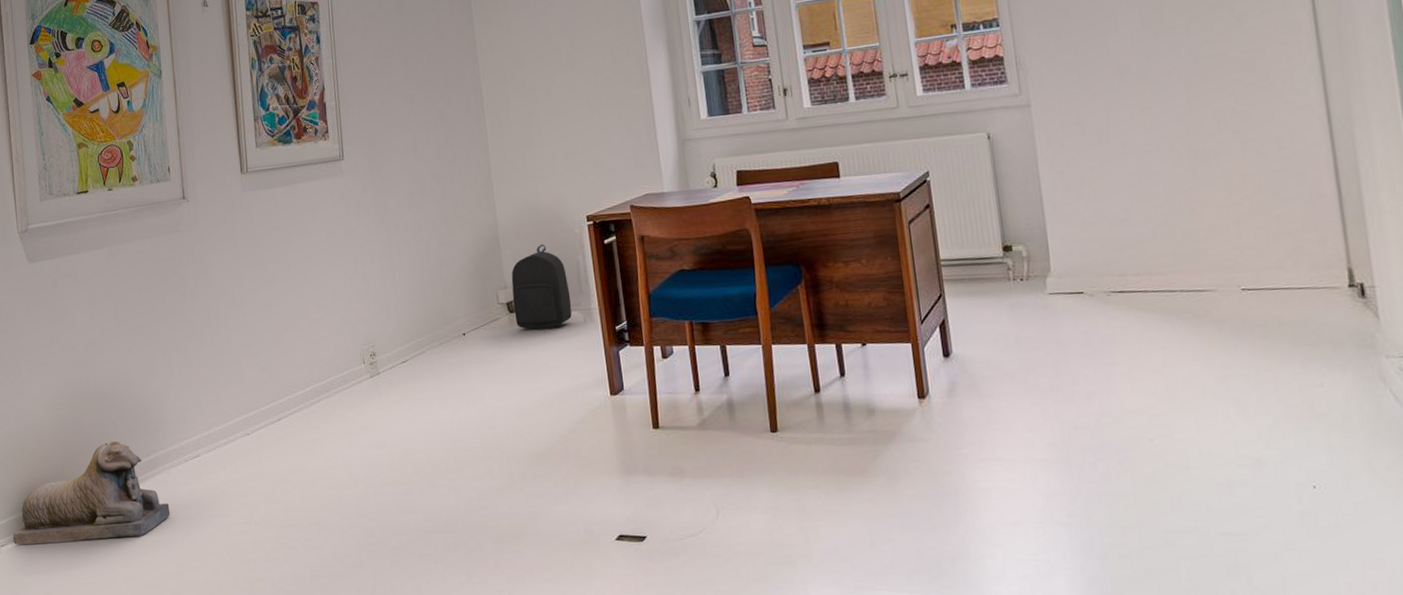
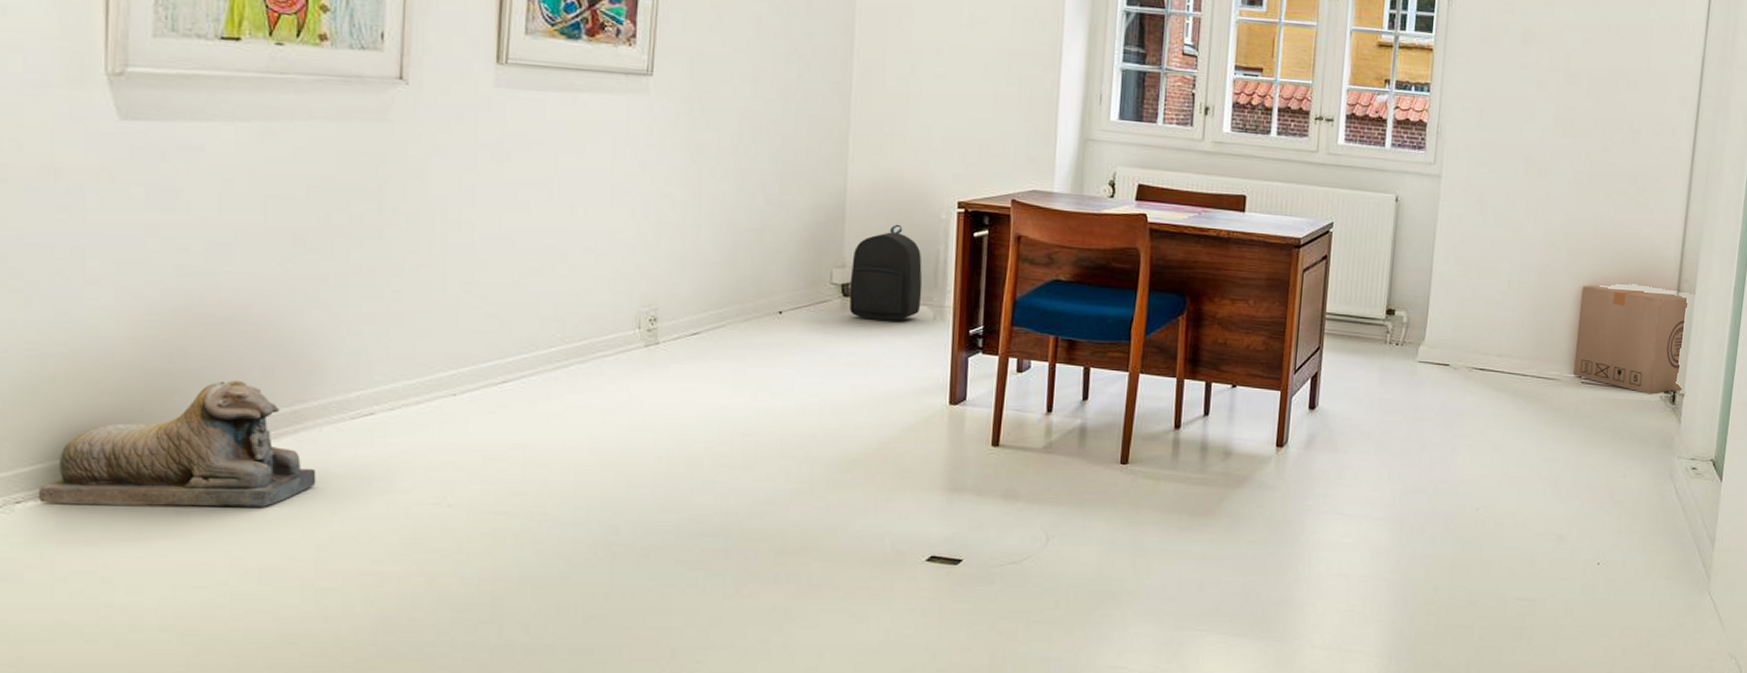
cardboard box: none [1217,178,1370,291] -> present [1572,285,1687,394]

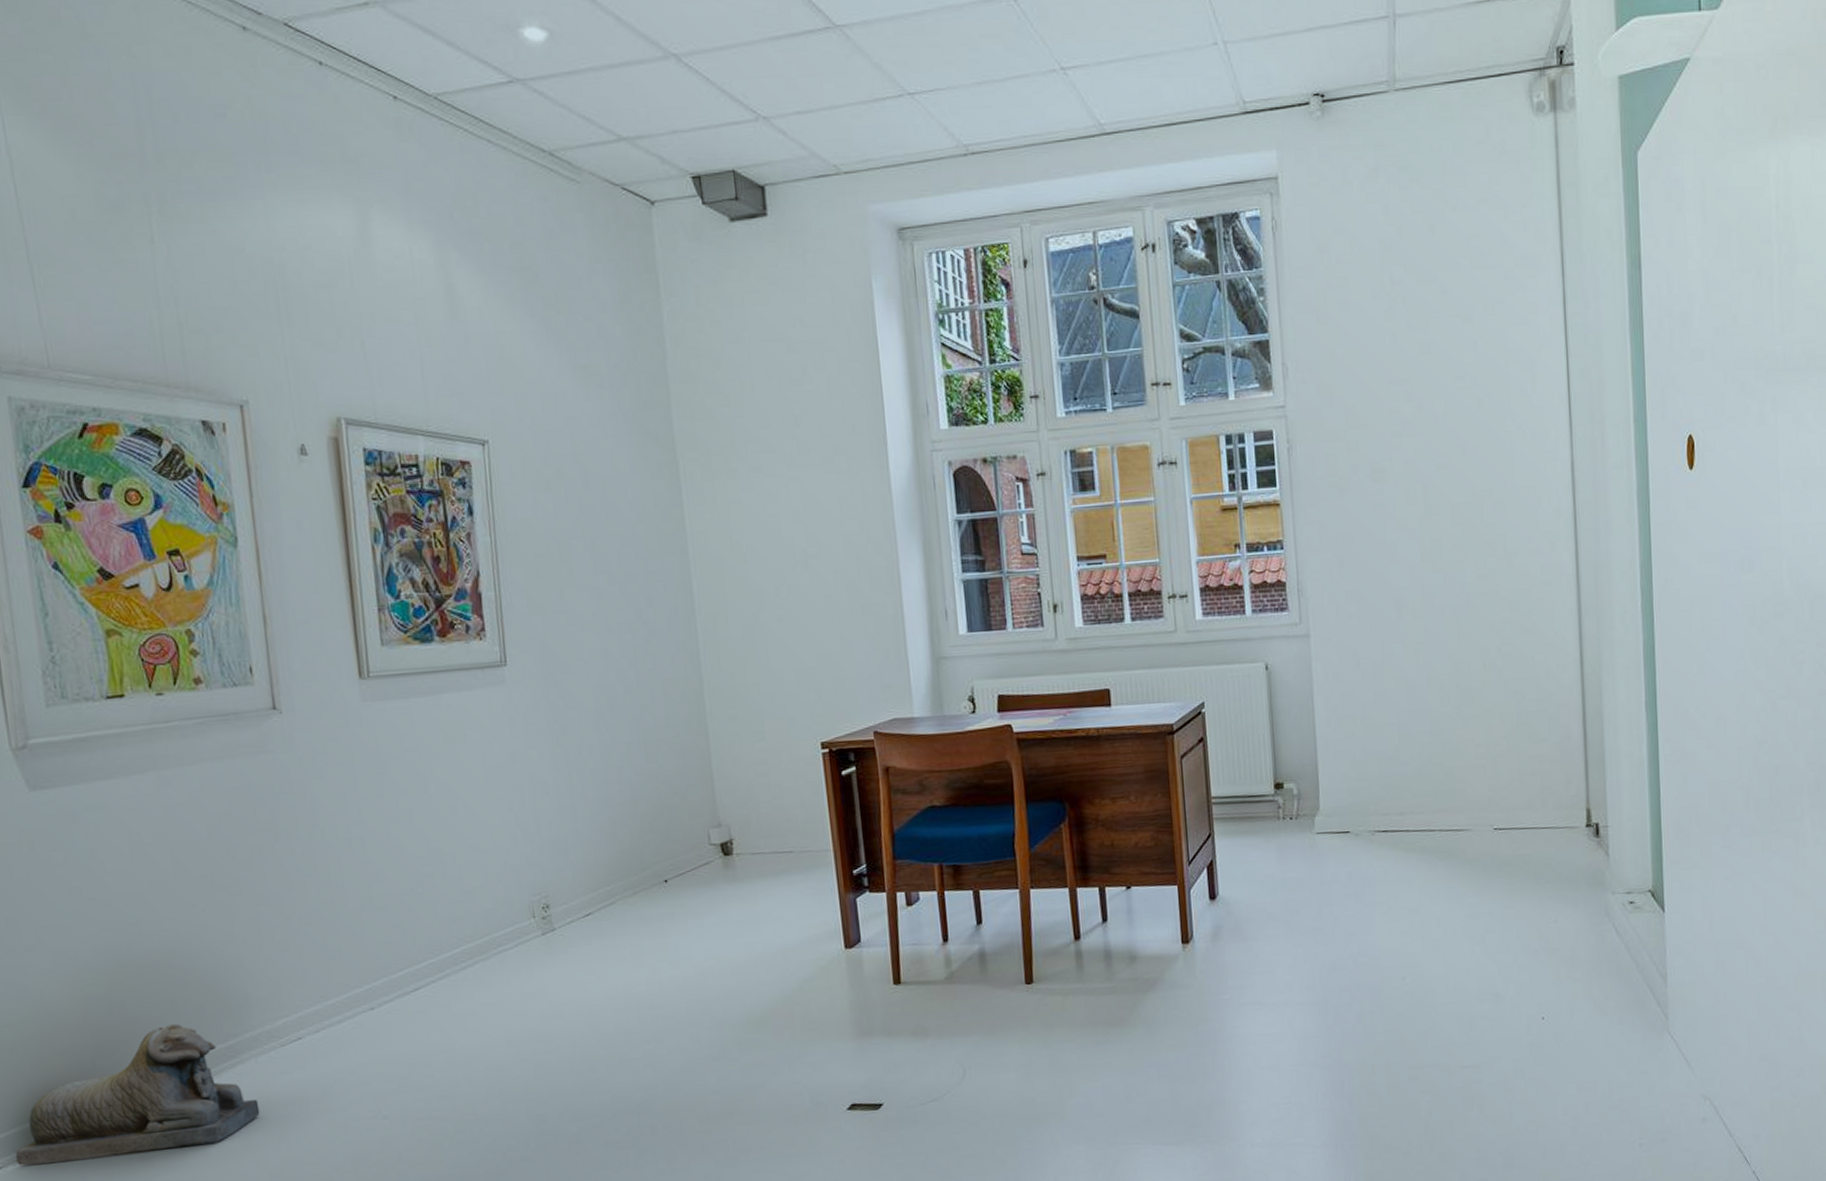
backpack: present [849,224,923,321] -> none [726,774,801,876]
cardboard box: present [1572,285,1687,394] -> none [1479,720,1604,831]

